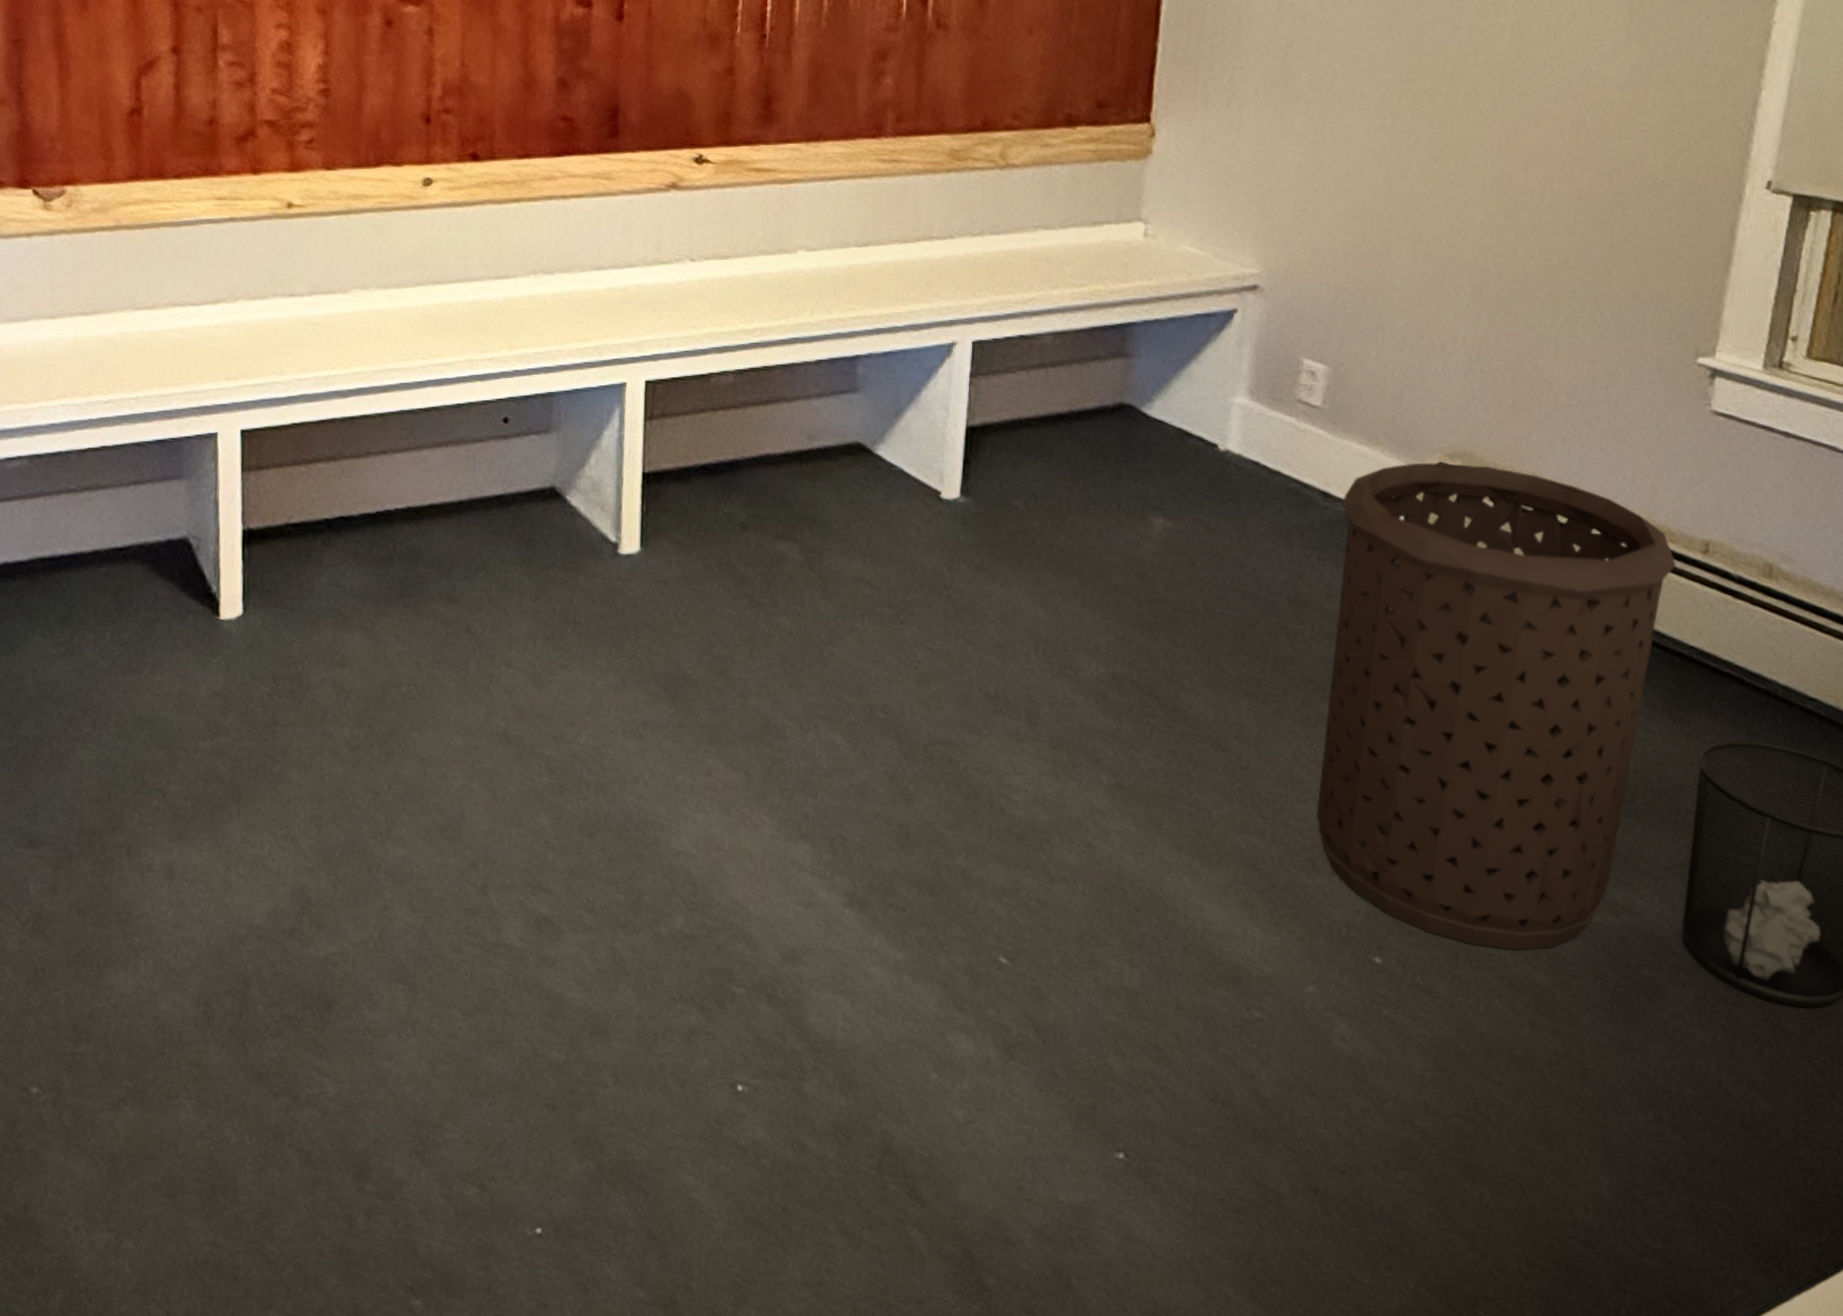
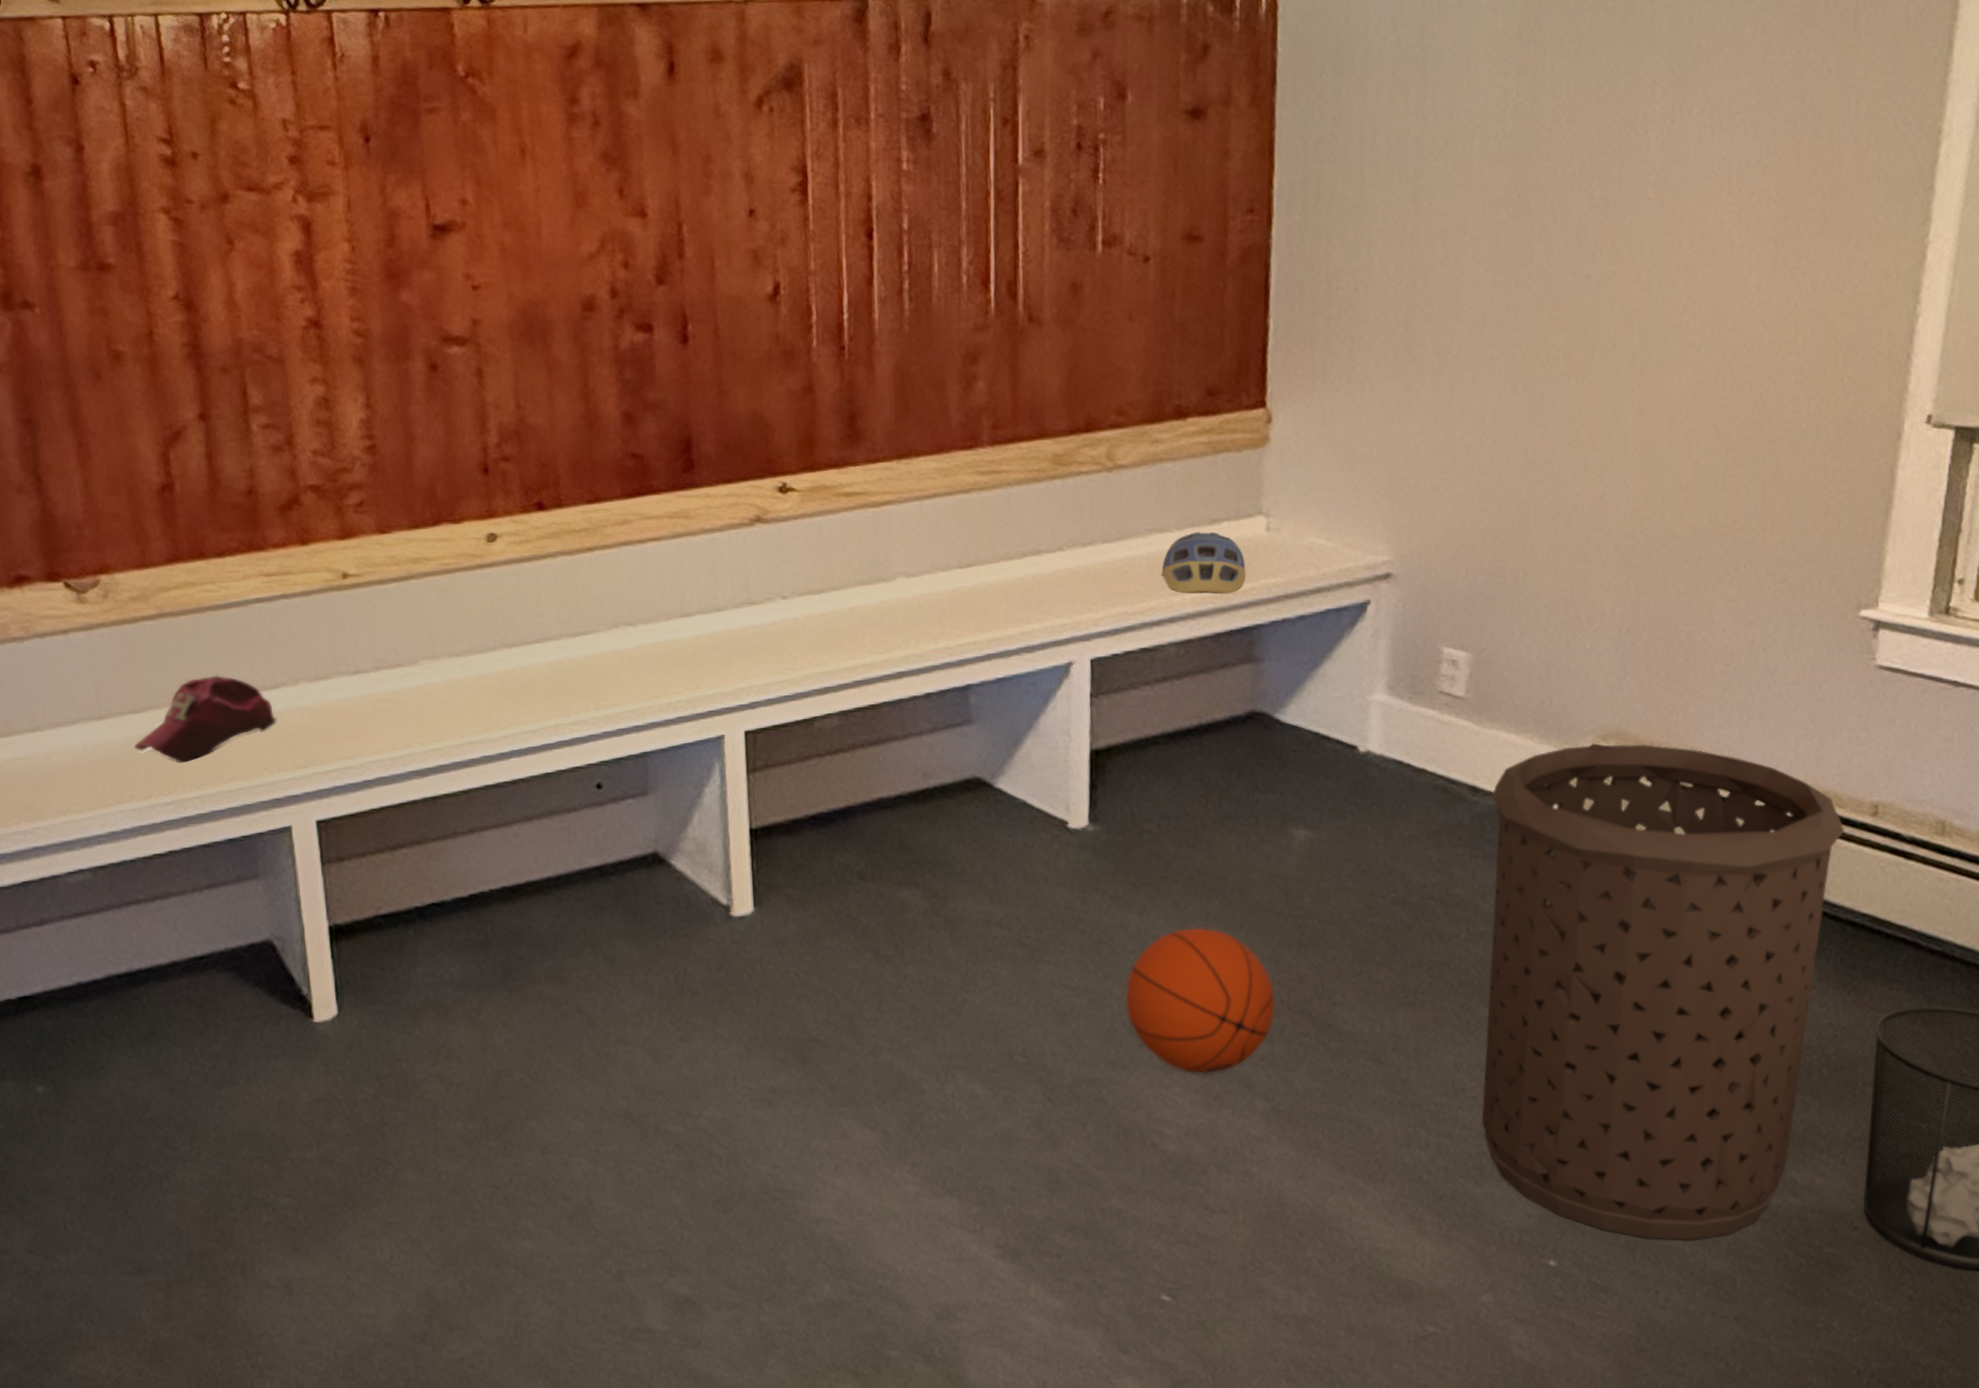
baseball cap: none [81,286,214,365] -> present [134,675,276,763]
basketball: none [983,603,1127,745] -> present [1125,927,1276,1074]
bicycle helmet: none [1044,232,1123,292] -> present [1161,531,1246,595]

